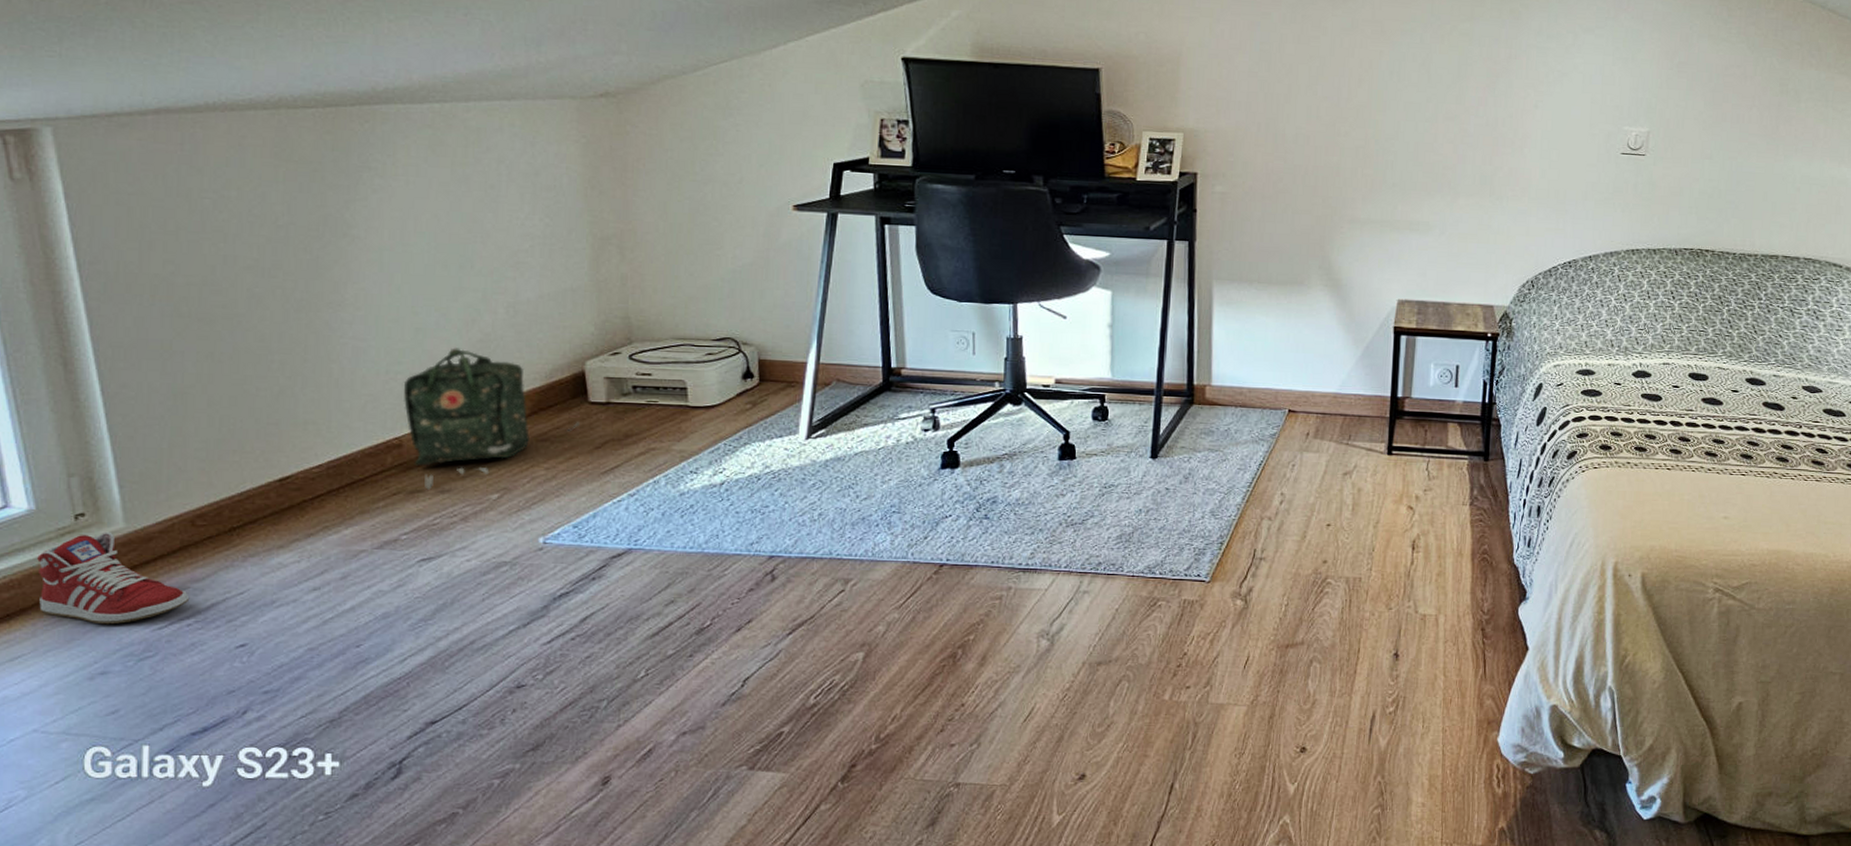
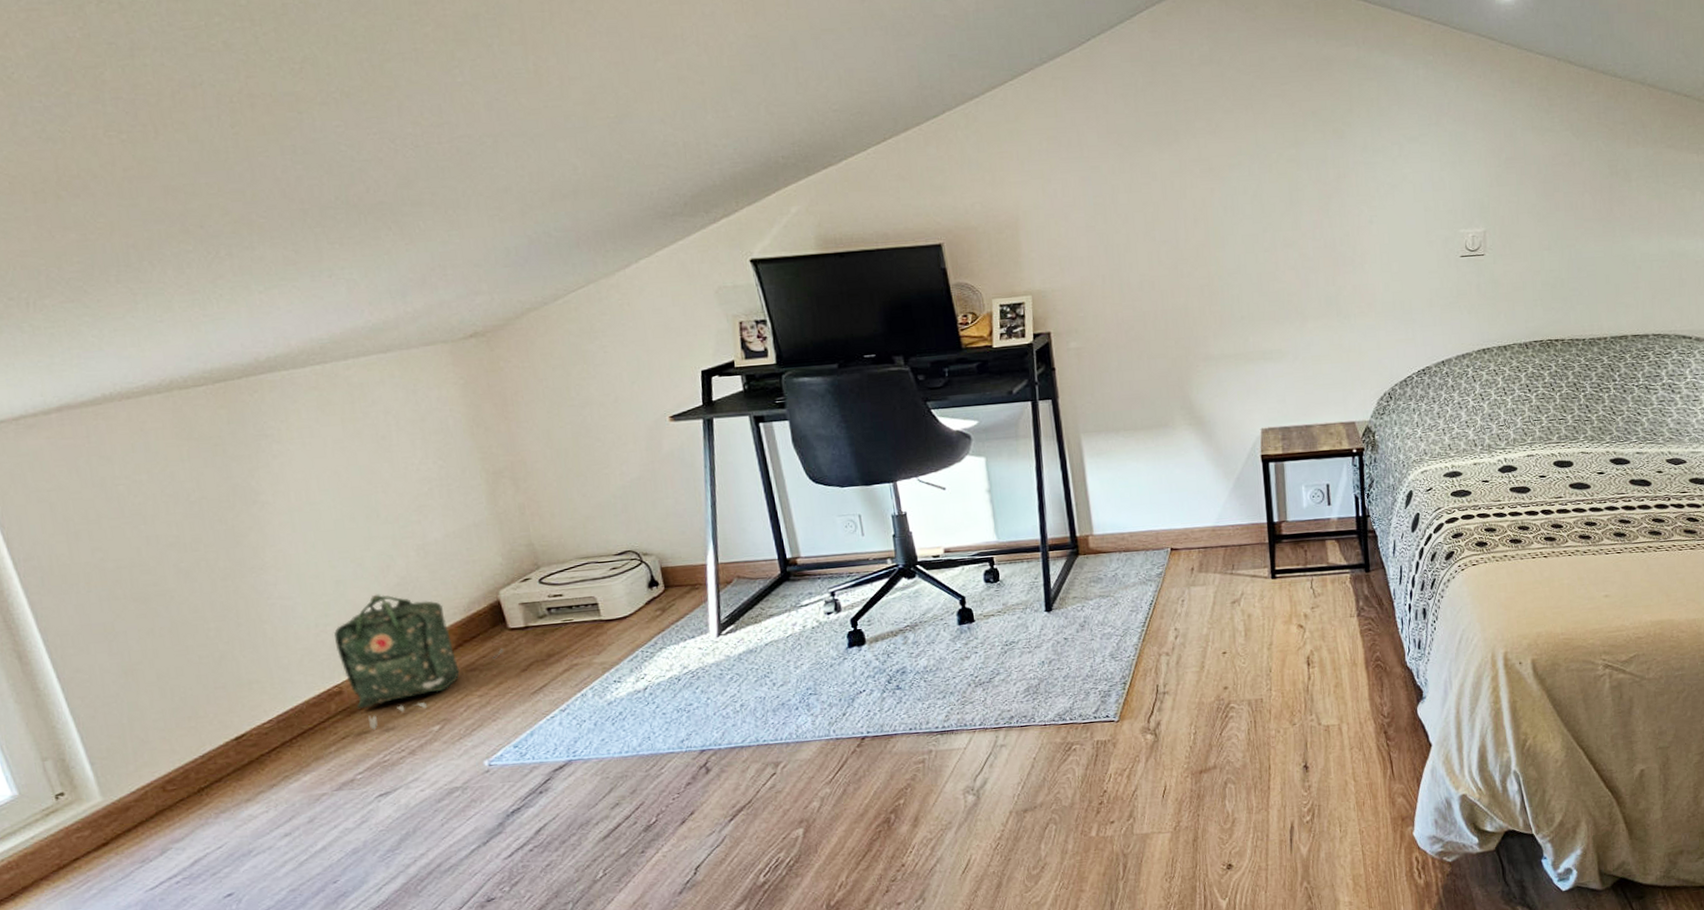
sneaker: present [37,531,190,625] -> none [28,806,174,892]

